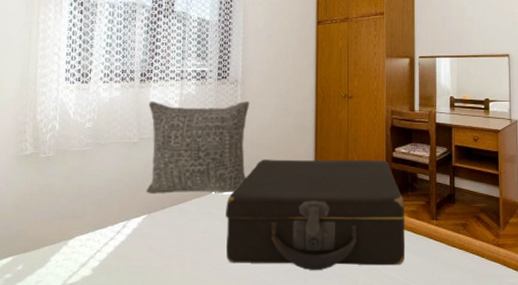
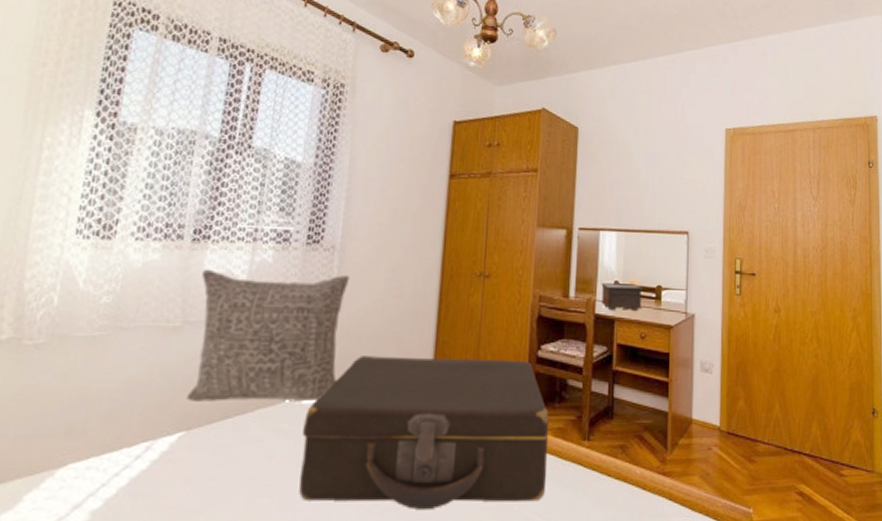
jewelry box: none [439,98,474,120] -> present [601,283,643,312]

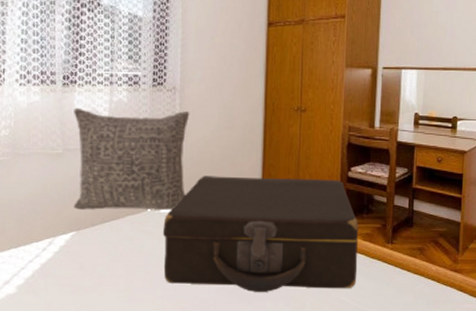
jewelry box: present [601,283,643,312] -> none [403,115,440,140]

